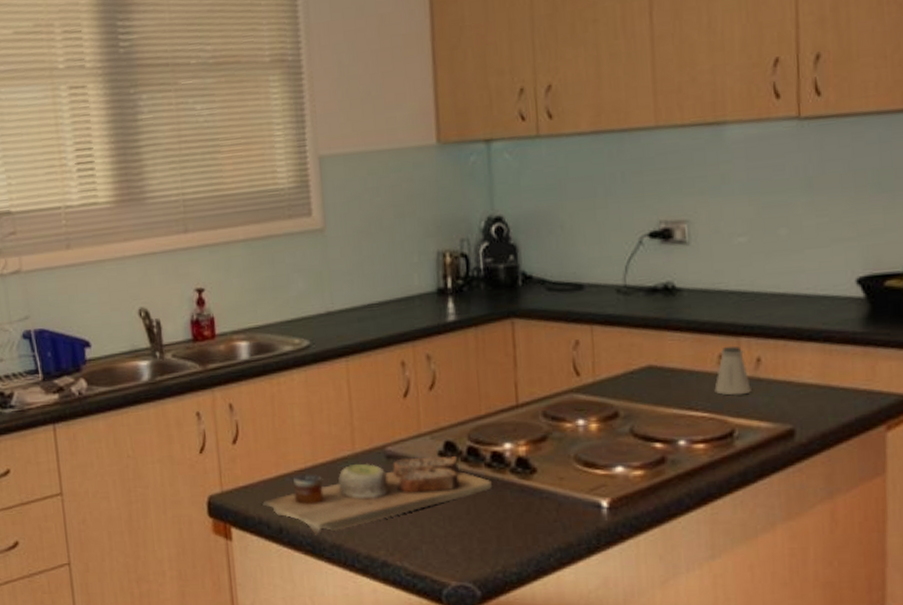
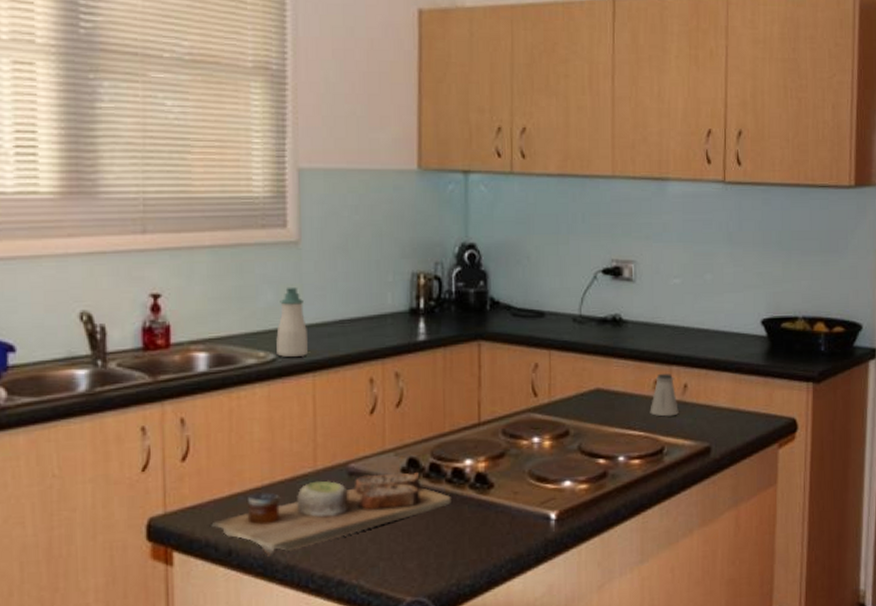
soap bottle: none [309,273,340,344] -> present [276,286,308,358]

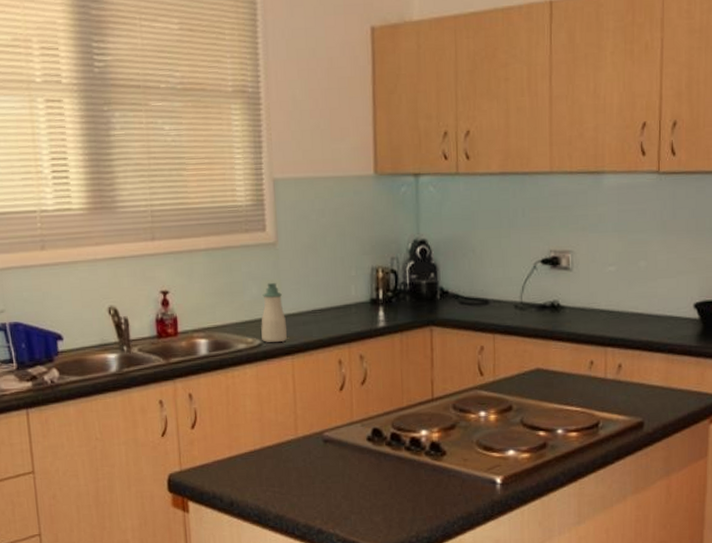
cutting board: present [209,471,453,556] -> none [215,440,411,508]
saltshaker: present [650,373,679,417] -> none [586,354,613,394]

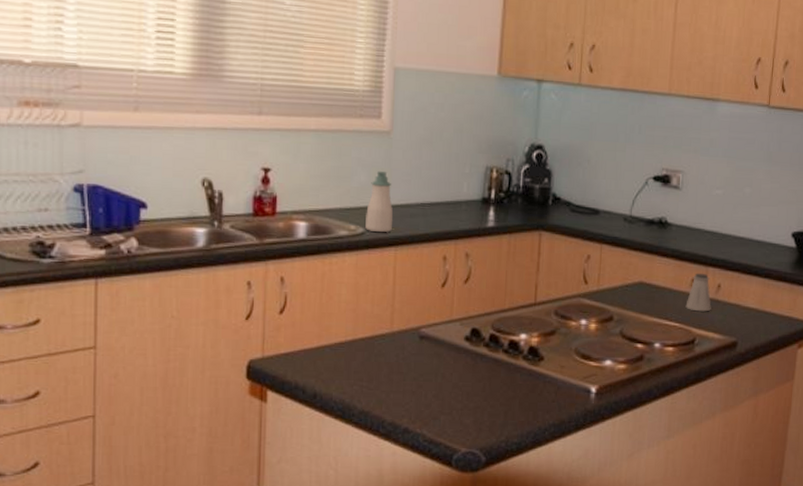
saltshaker: none [586,354,613,394] -> present [685,273,711,312]

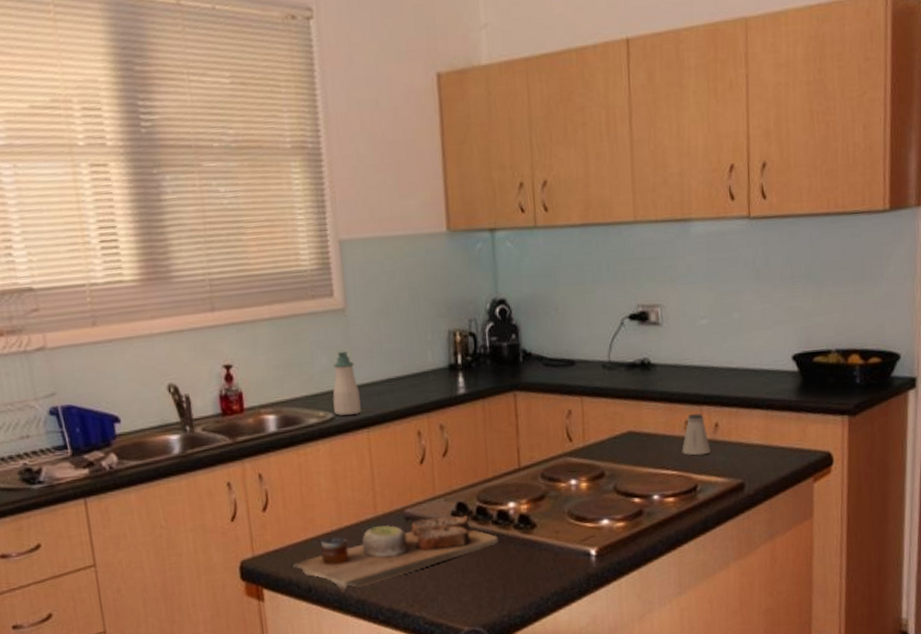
cutting board: none [299,339,507,402] -> present [291,515,500,592]

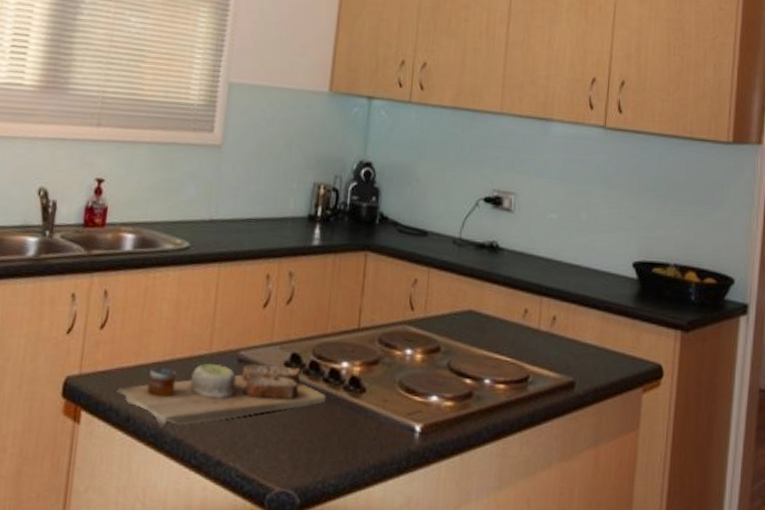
soap bottle: present [332,351,361,416] -> none [191,184,219,248]
saltshaker: present [682,413,711,456] -> none [518,302,546,347]

